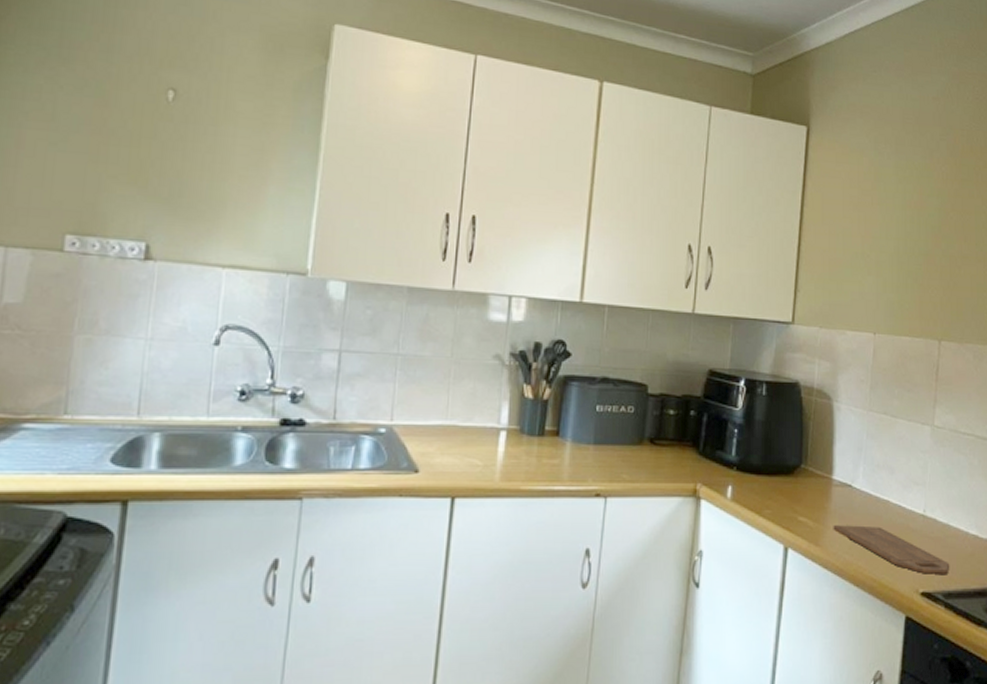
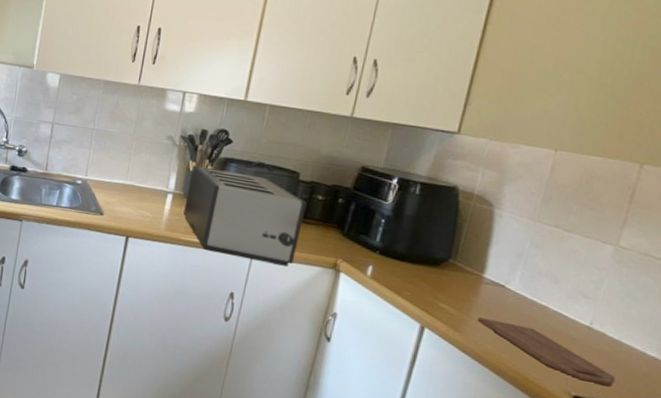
toaster: none [522,389,658,504] -> present [183,165,307,268]

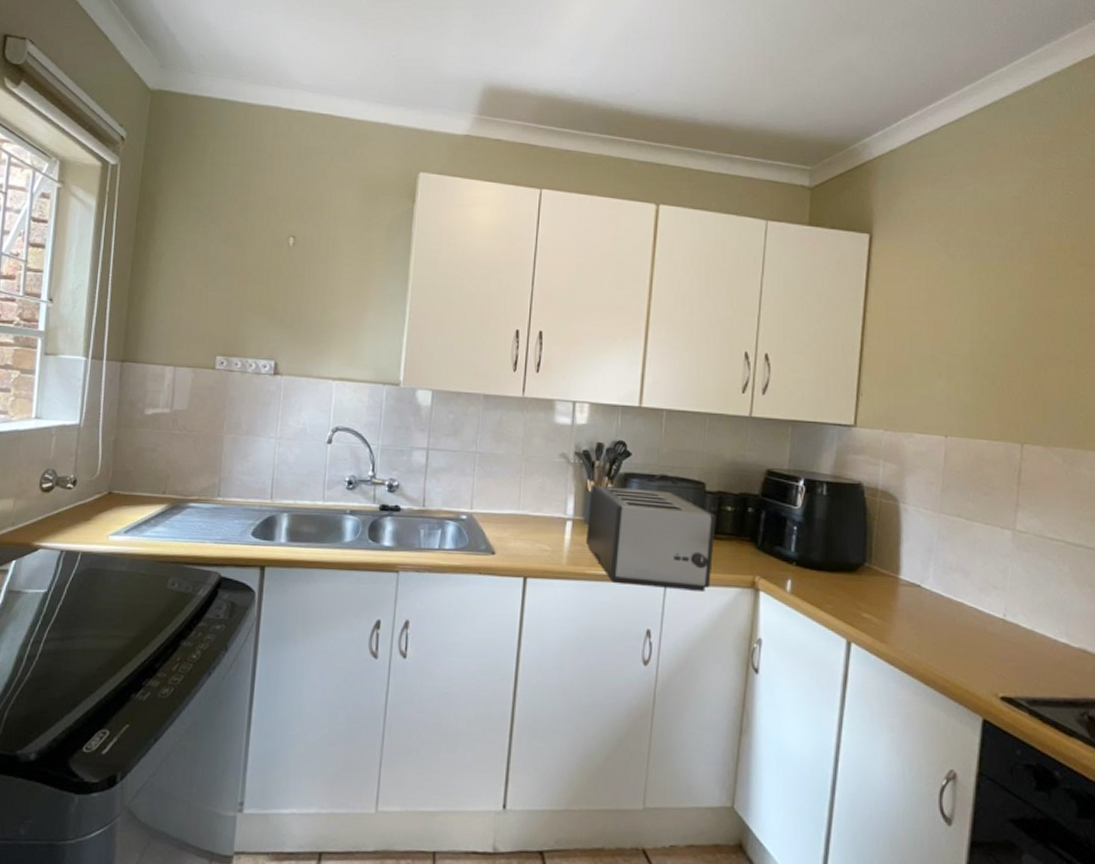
cutting board: present [477,317,616,386] -> none [900,624,1035,681]

